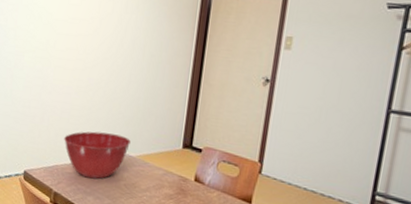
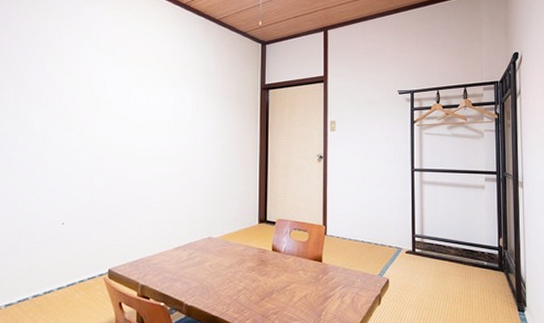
mixing bowl: present [64,131,131,179] -> none [148,220,211,265]

